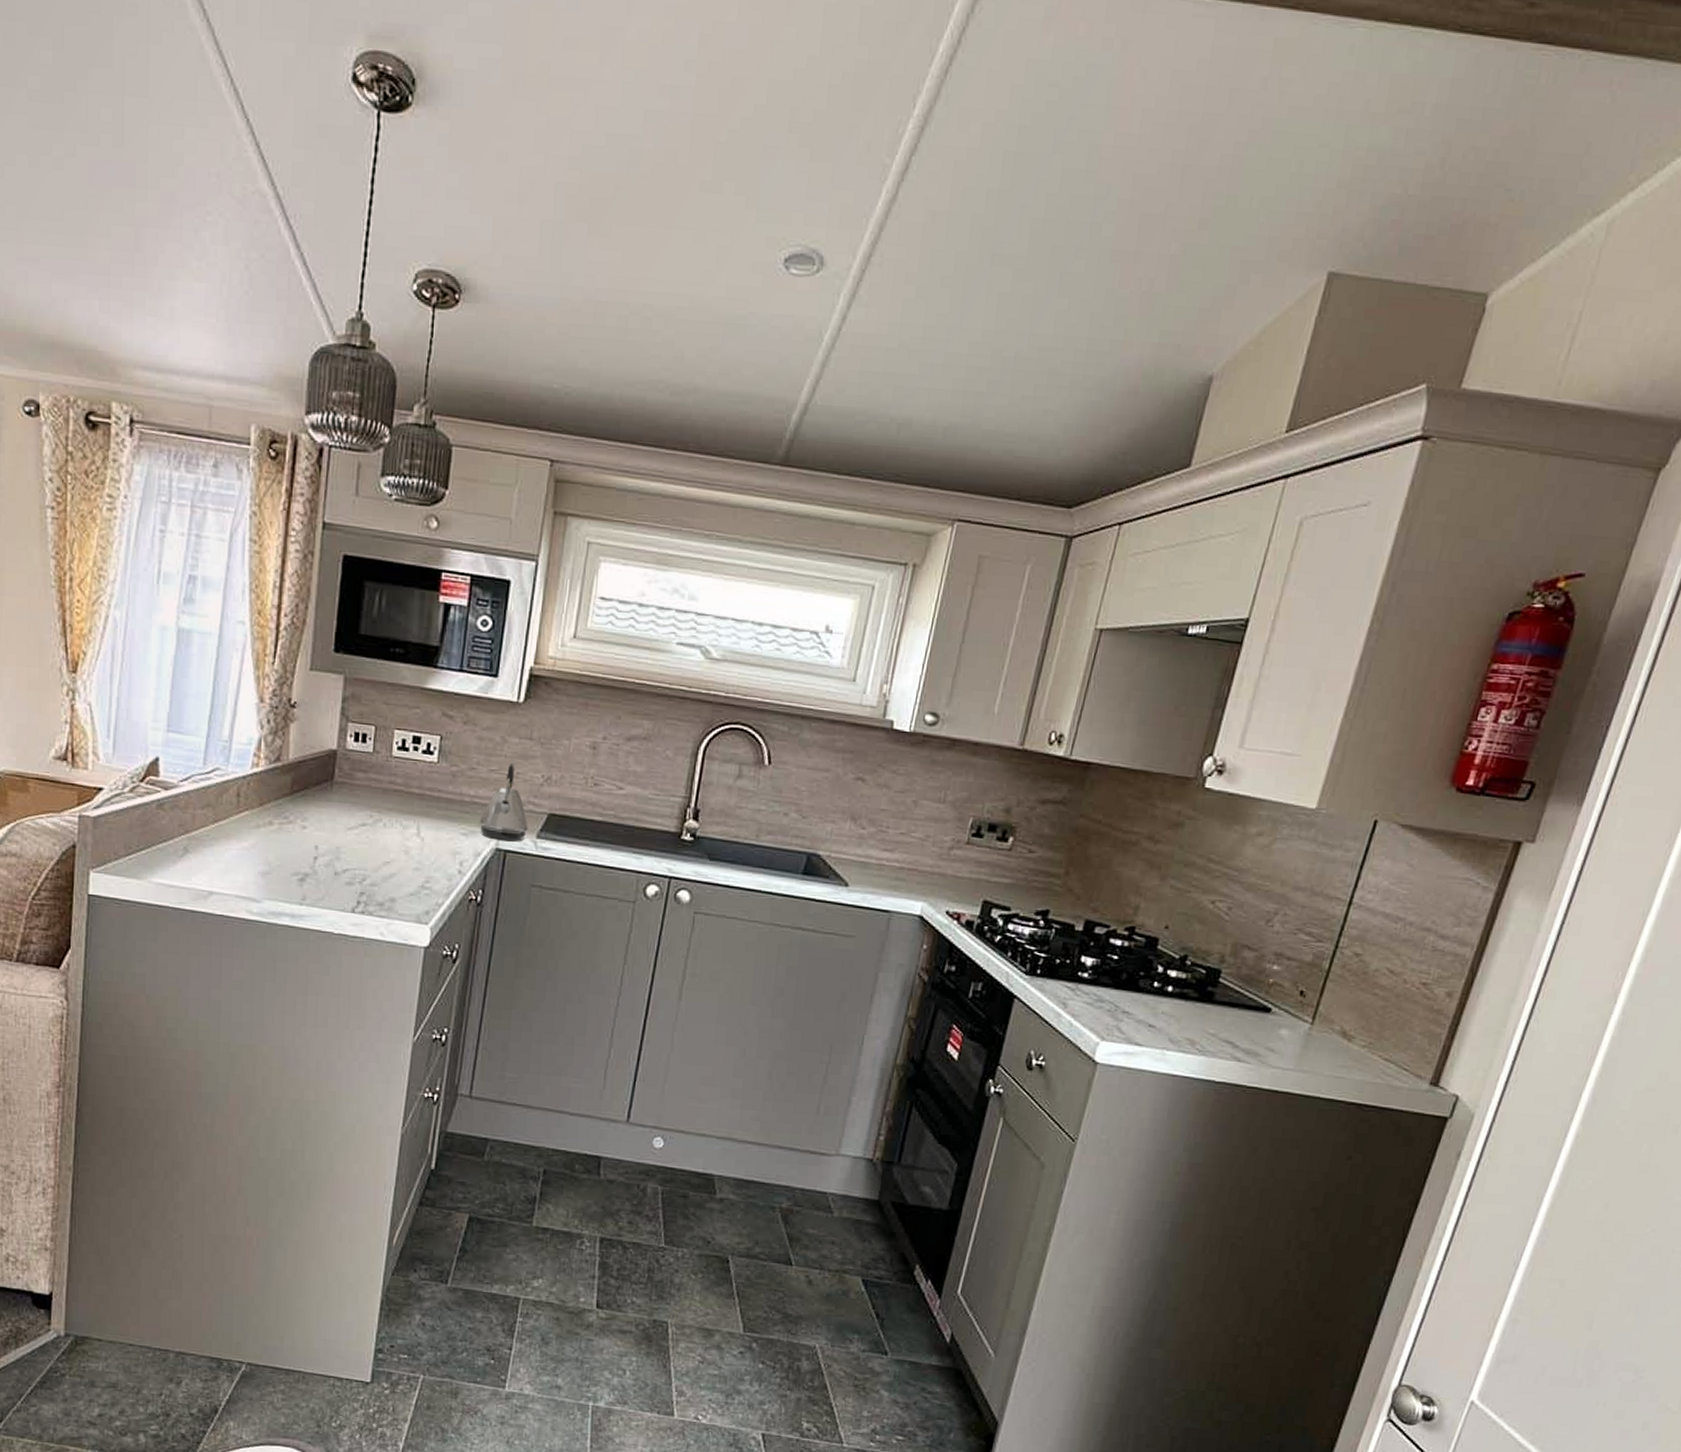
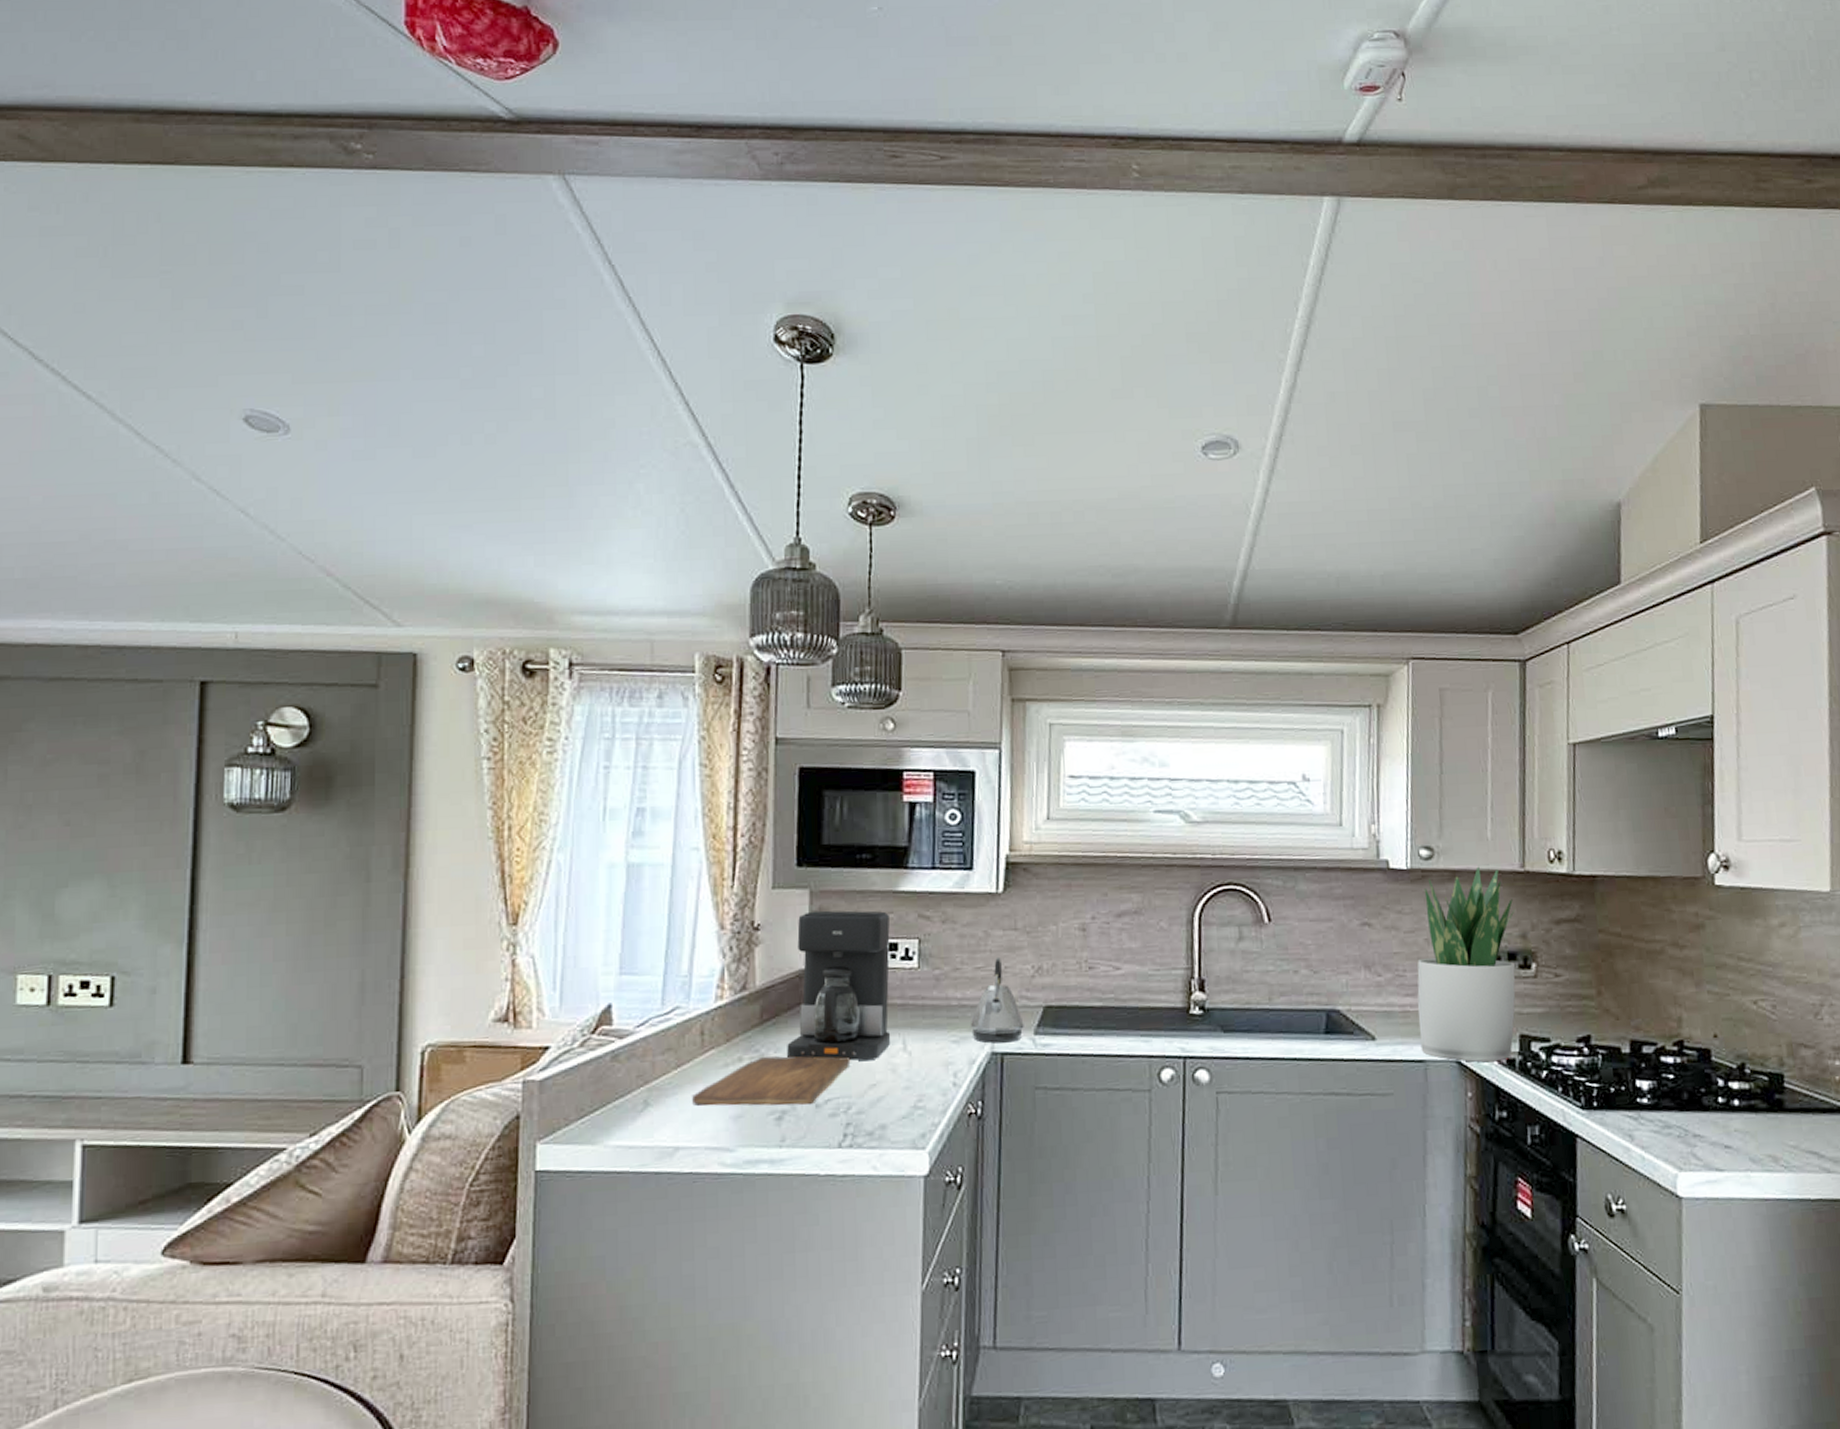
cutting board: none [226,823,369,871] -> present [692,1056,851,1105]
coffee maker: none [313,696,416,841] -> present [787,910,891,1061]
planter: none [888,738,1005,922] -> present [1417,866,1516,1063]

